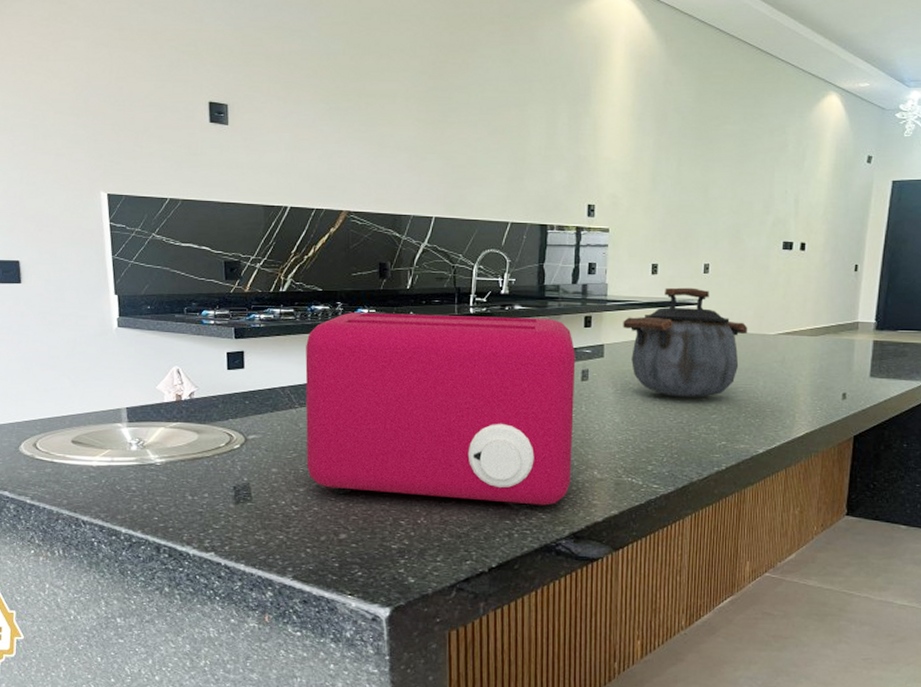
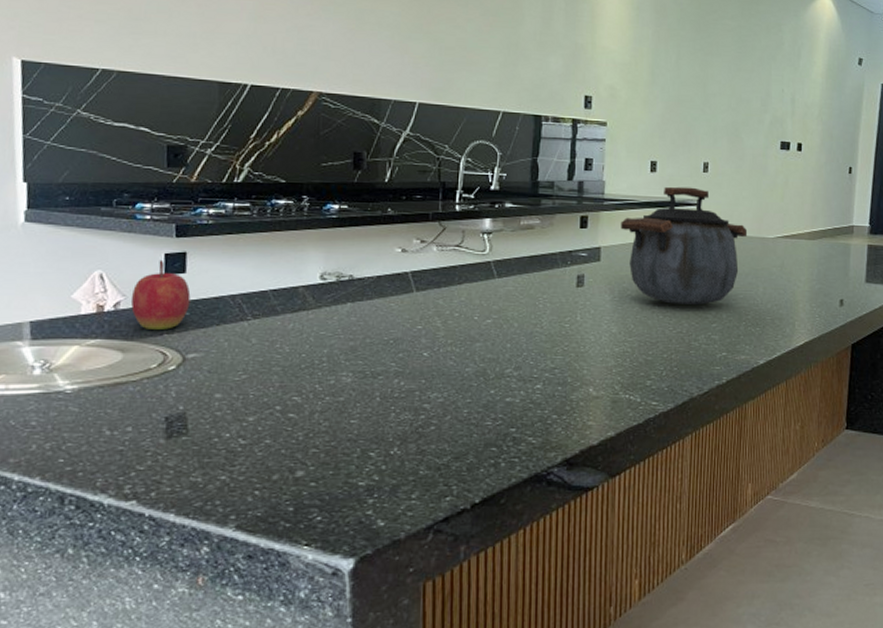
apple: none [202,357,249,415] -> present [130,259,191,330]
toaster: present [305,312,576,509] -> none [258,208,571,433]

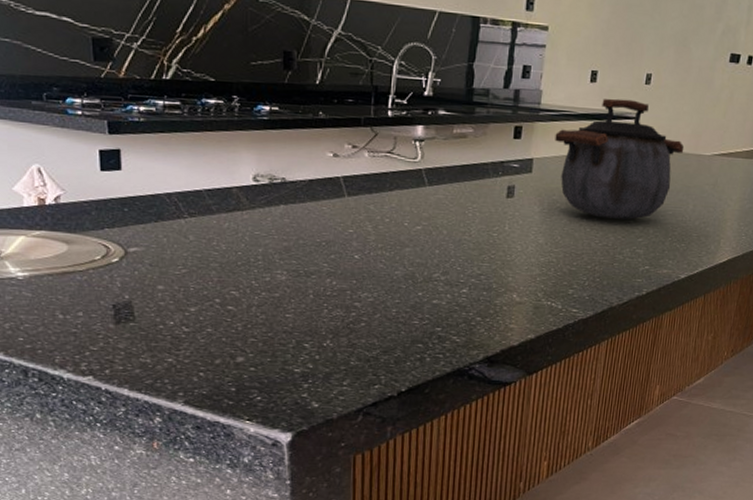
apple: present [130,259,191,330] -> none [70,156,128,224]

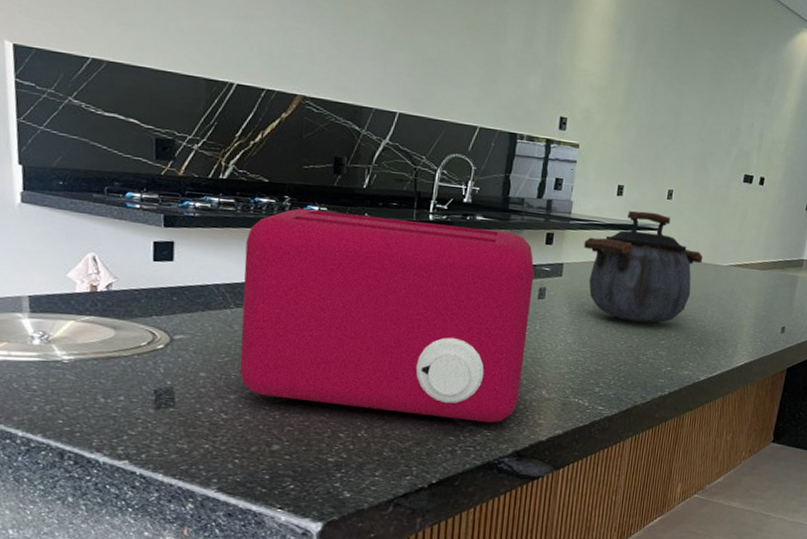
toaster: none [195,109,502,333] -> present [239,208,535,427]

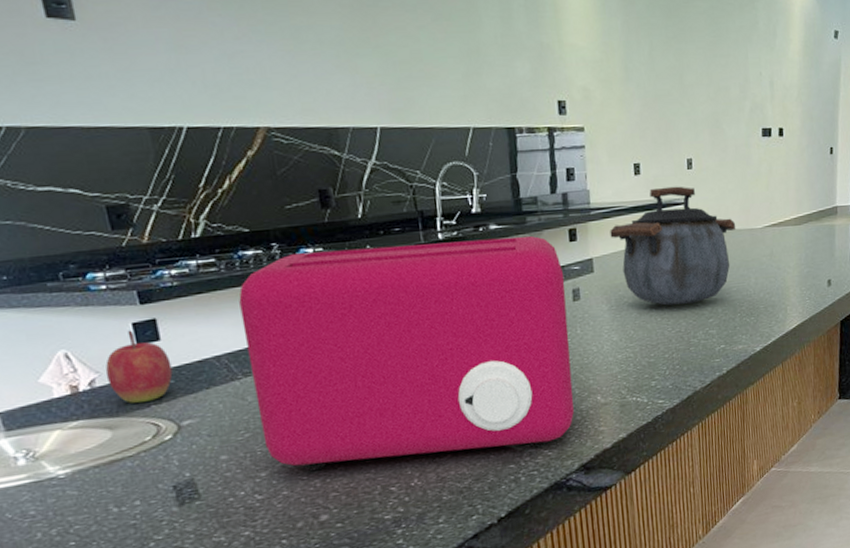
apple: none [122,247,178,312] -> present [105,330,173,403]

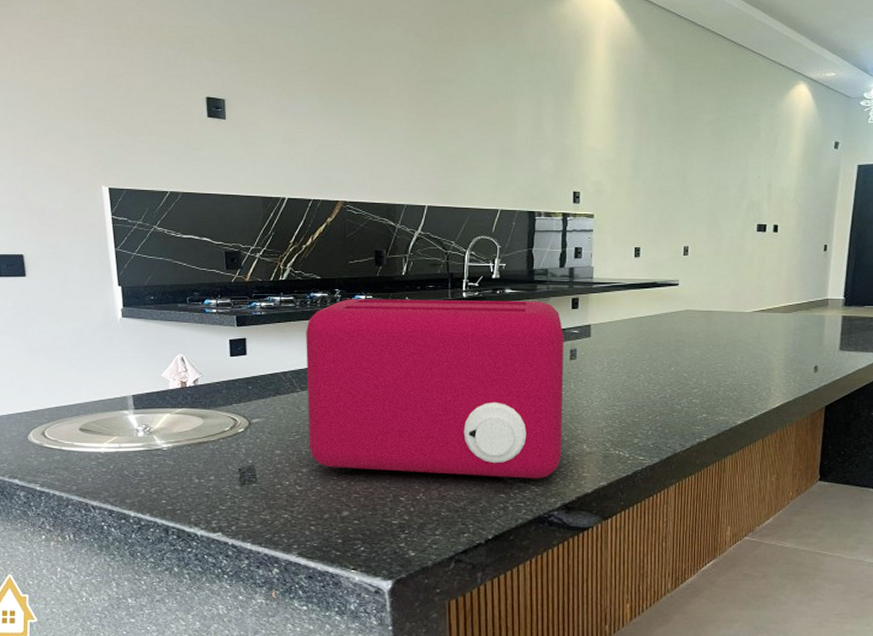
apple: present [105,330,173,403] -> none [206,344,251,400]
kettle: present [610,186,736,306] -> none [608,269,726,374]

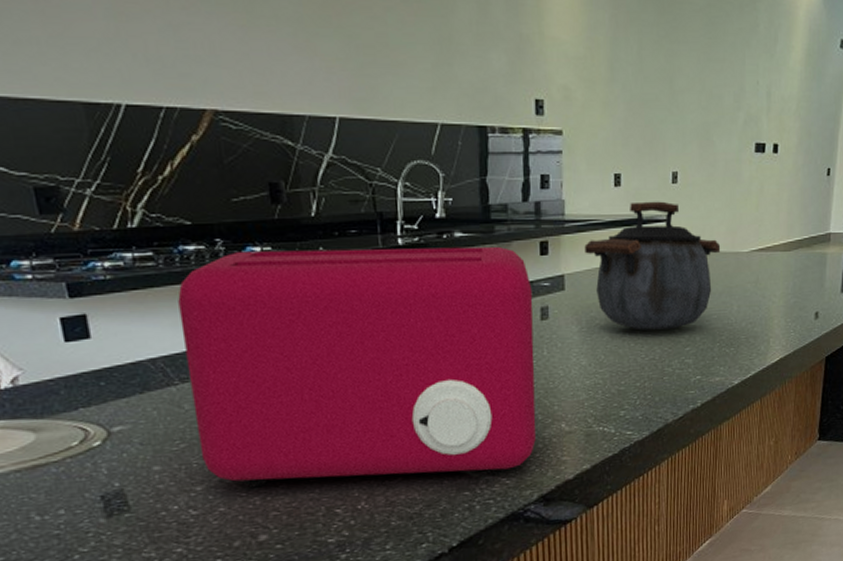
kettle: none [608,269,726,374] -> present [584,201,721,331]

